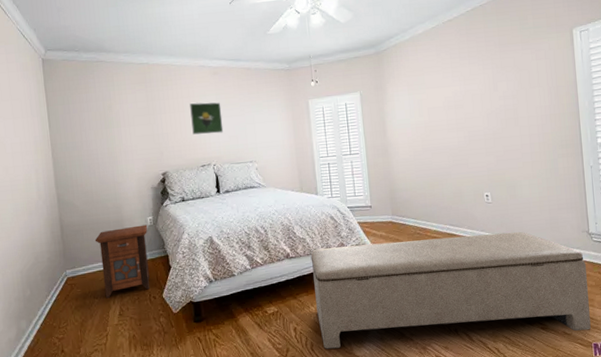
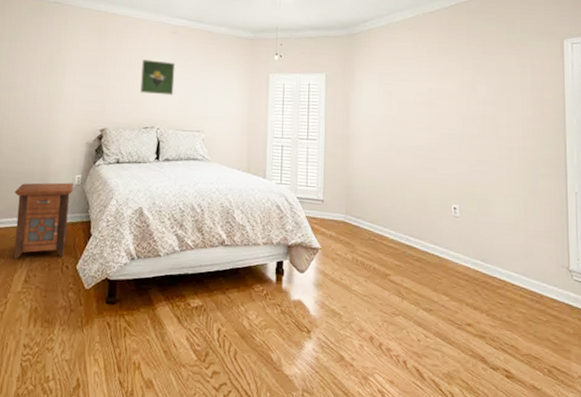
bench: present [310,231,591,349] -> none [246,239,565,388]

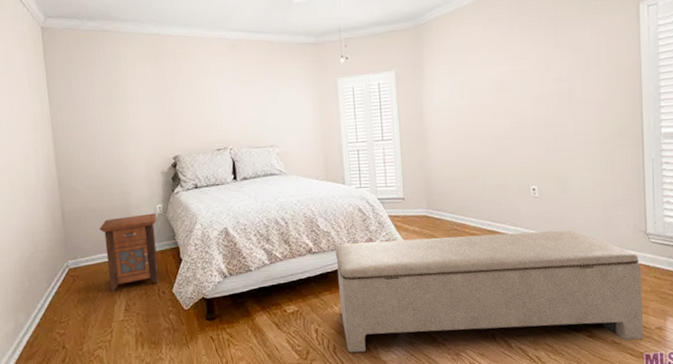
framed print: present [140,60,176,96] -> none [205,79,242,115]
bench: none [246,239,565,388] -> present [335,229,643,353]

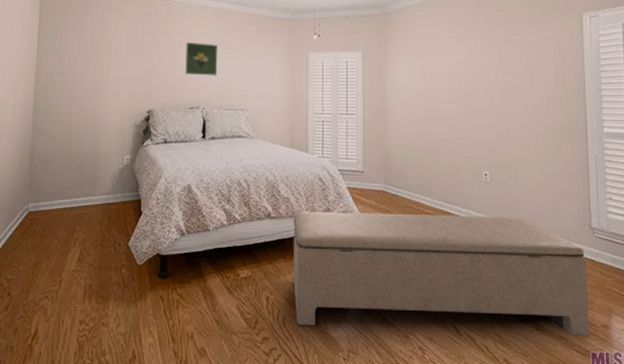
nightstand: present [99,213,159,292] -> none [65,163,124,240]
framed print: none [205,79,242,115] -> present [185,42,218,76]

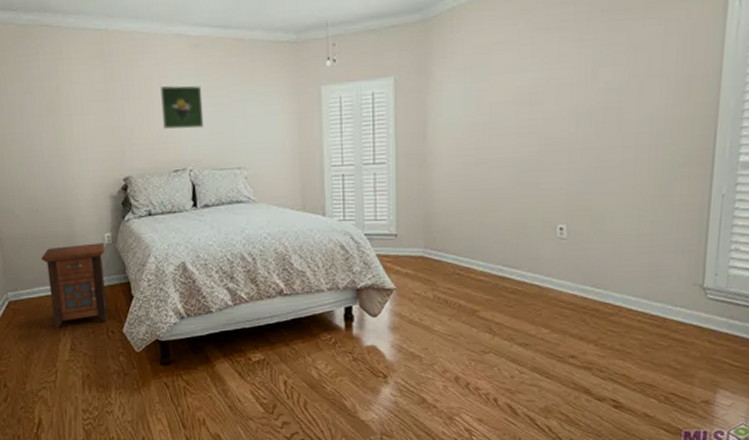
nightstand: none [65,163,124,240] -> present [40,242,107,329]
bench: present [293,211,589,337] -> none [311,279,692,414]

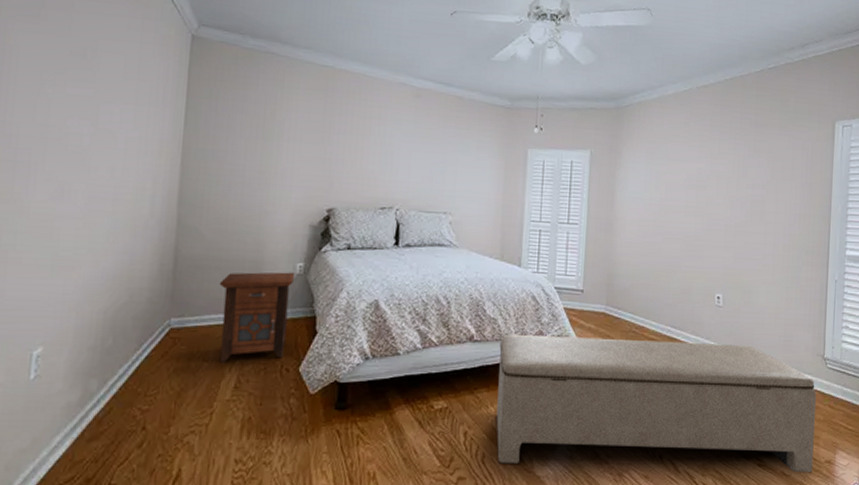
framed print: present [160,85,204,129] -> none [376,127,419,171]
bench: none [311,279,692,414] -> present [496,334,817,473]

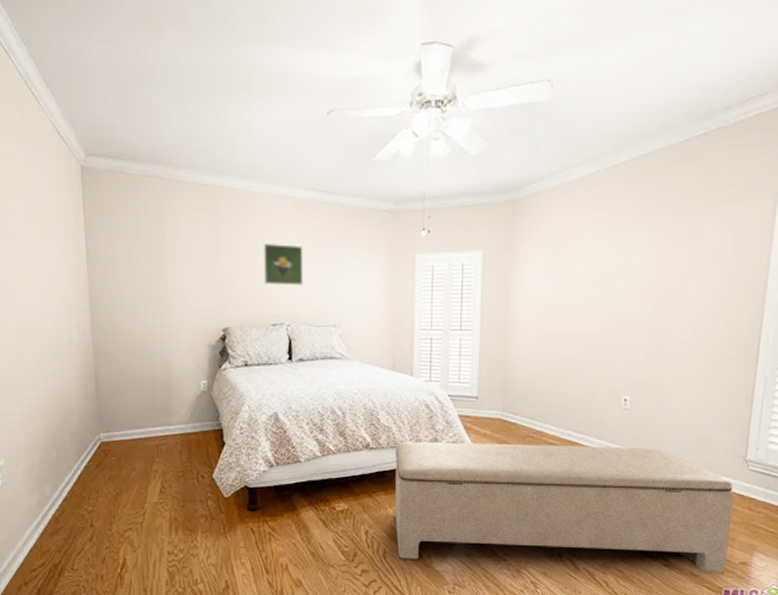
nightstand: present [219,272,296,364] -> none [135,389,201,472]
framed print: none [376,127,419,171] -> present [264,244,304,286]

